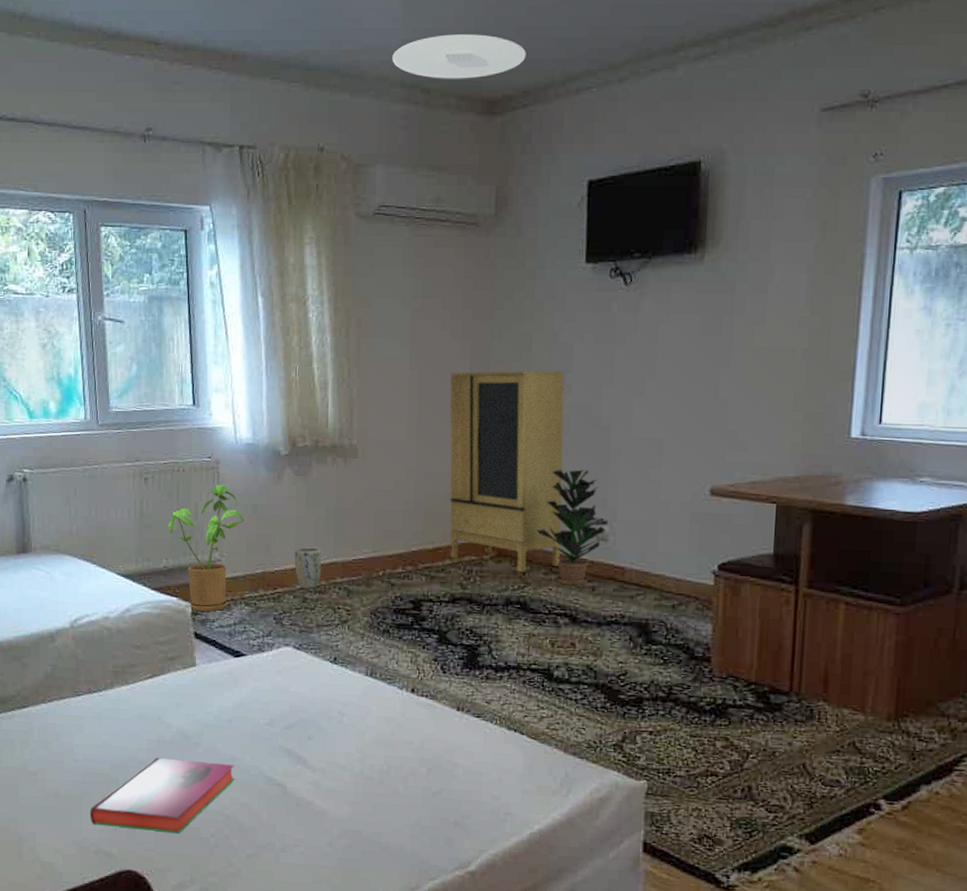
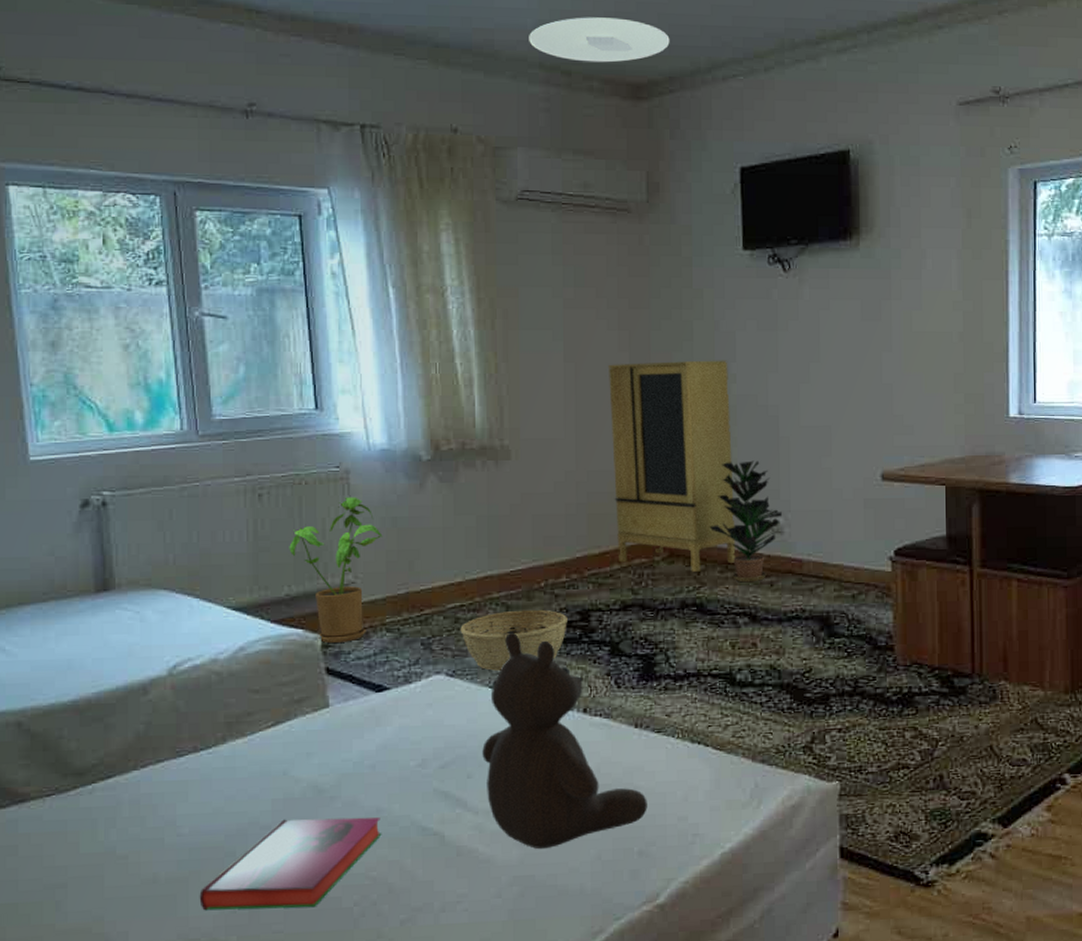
plant pot: present [294,547,322,589] -> none [443,560,475,608]
basket: none [307,595,401,648] -> present [460,609,567,671]
teddy bear: none [321,614,465,810] -> present [482,632,647,850]

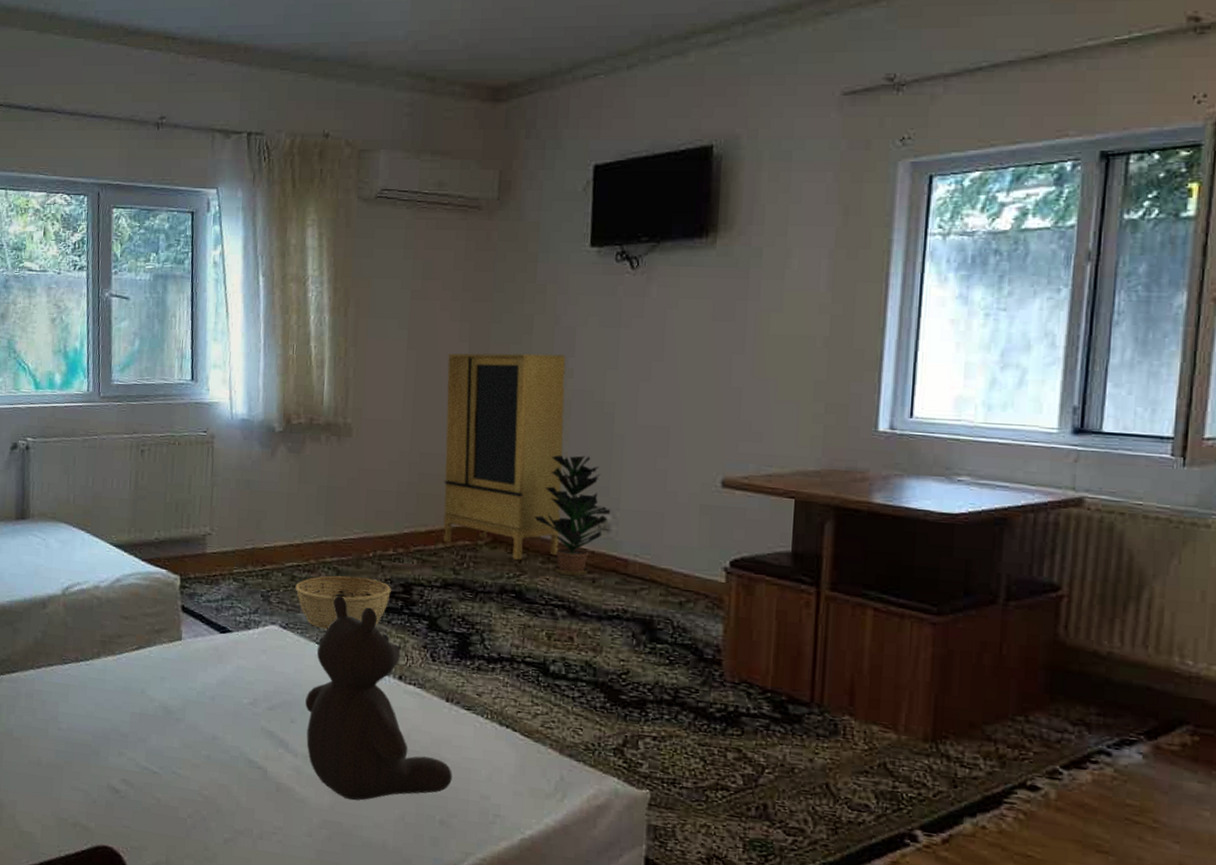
hardback book: present [199,817,382,911] -> none [70,731,215,812]
house plant: present [289,496,383,644] -> none [161,458,237,586]
ceiling light: present [529,17,670,63] -> none [399,25,533,68]

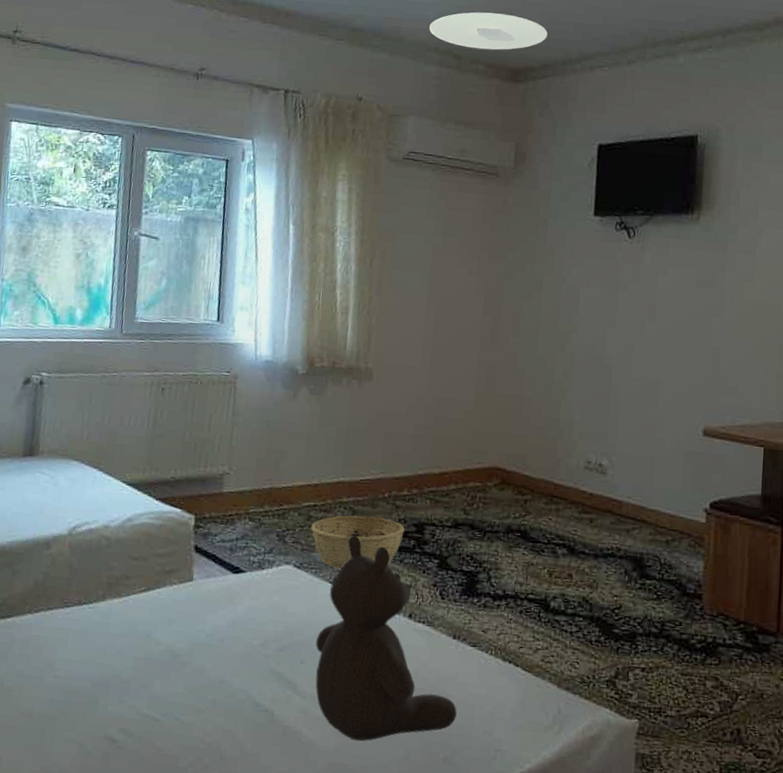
ceiling light: none [399,25,533,68] -> present [429,12,548,50]
cabinet: present [443,353,566,560] -> none [455,306,571,501]
potted plant: present [534,455,610,577] -> none [539,403,607,517]

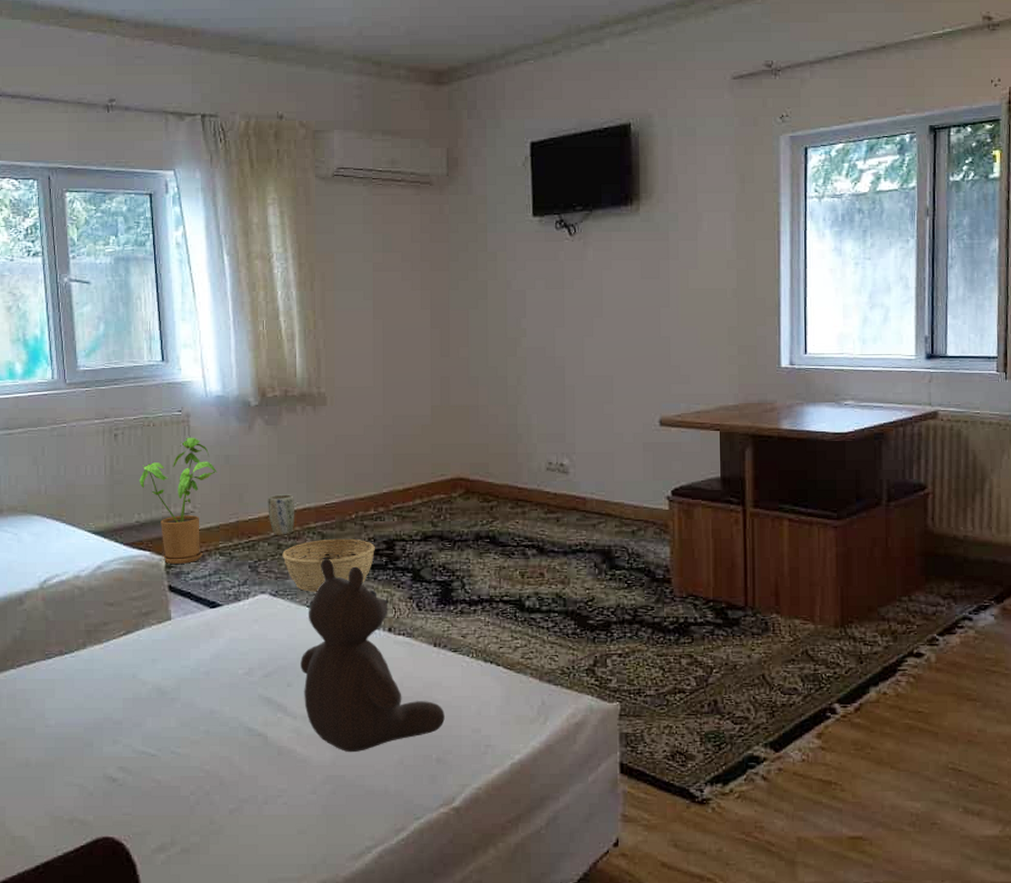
house plant: none [179,398,257,526] -> present [139,437,217,565]
plant pot: none [302,464,330,507] -> present [268,494,295,535]
ceiling light: present [429,12,548,50] -> none [345,13,468,53]

